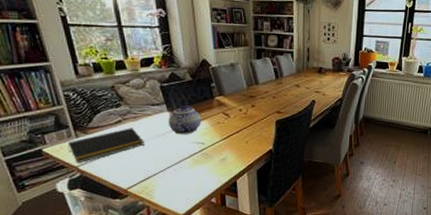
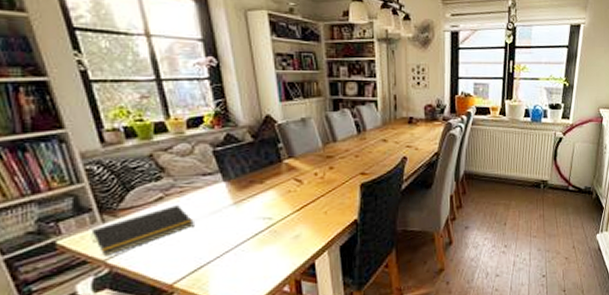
teapot: present [168,105,202,135] -> none [224,172,268,210]

